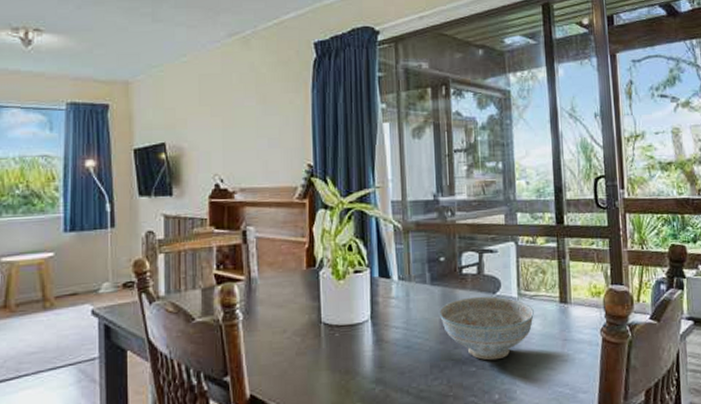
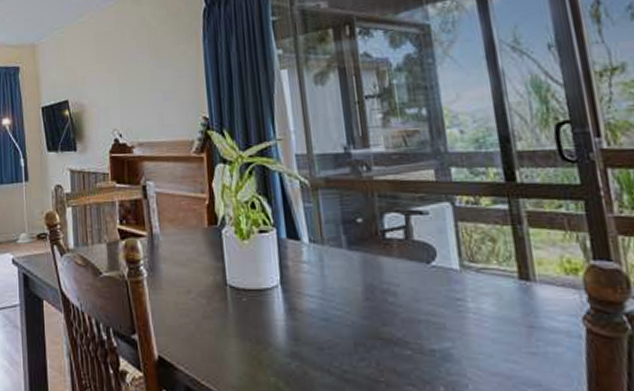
decorative bowl: present [438,296,534,361] -> none [359,266,484,344]

